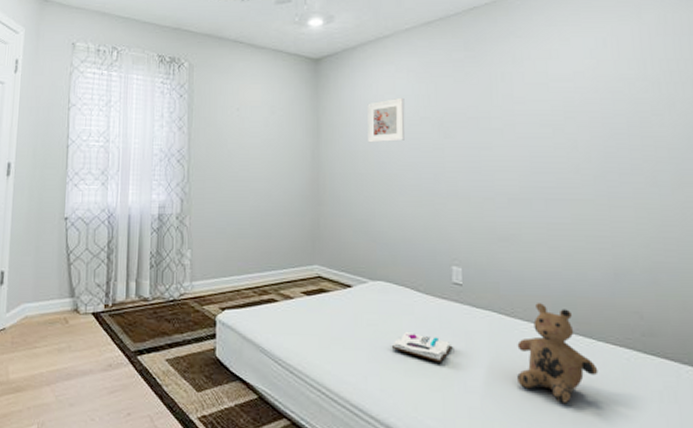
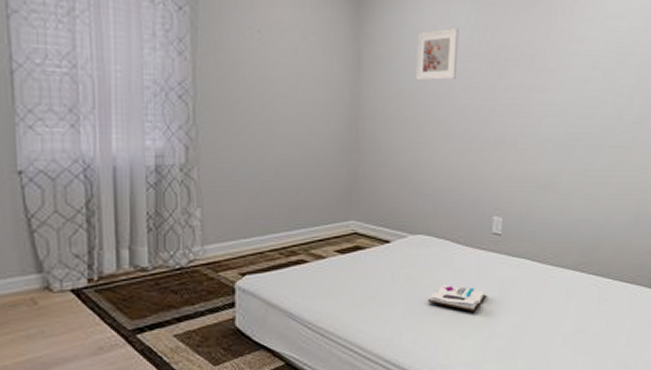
teddy bear: present [516,303,598,404] -> none [541,249,611,338]

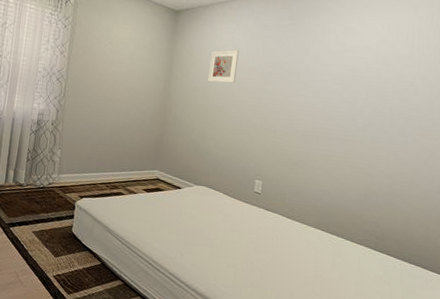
book: present [427,284,487,311] -> none [203,223,247,247]

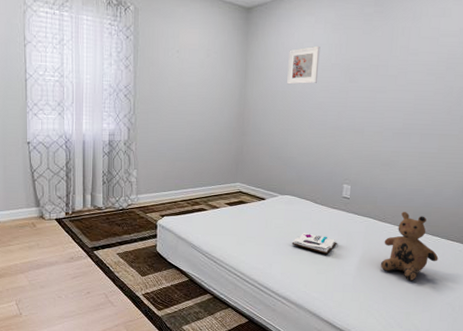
book: none [203,223,247,247] -> present [291,232,337,254]
teddy bear: none [287,211,343,281] -> present [380,212,439,281]

